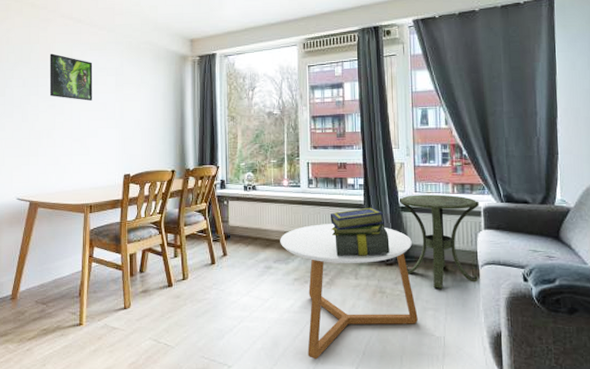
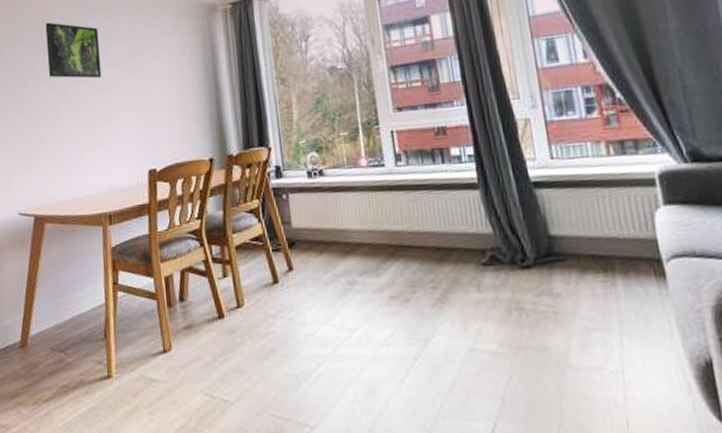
coffee table: present [280,224,418,360] -> none [364,214,579,413]
stack of books: present [330,207,390,256] -> none [430,186,524,260]
side table: present [399,194,479,289] -> none [528,159,665,299]

